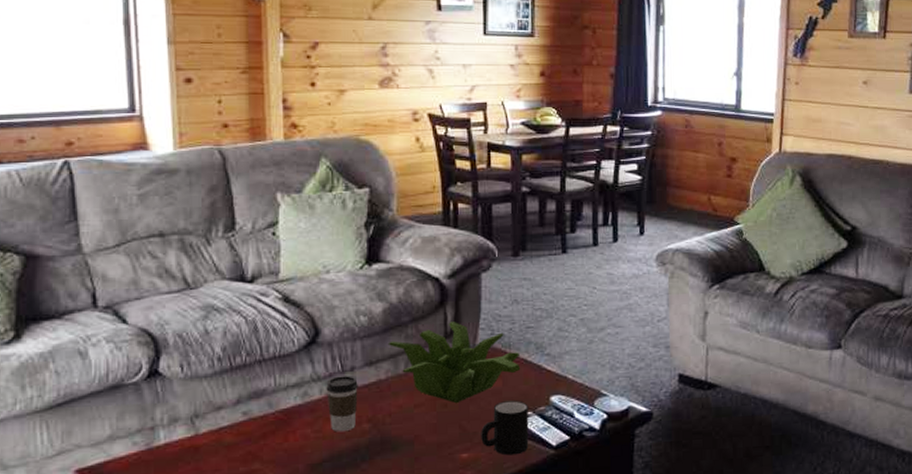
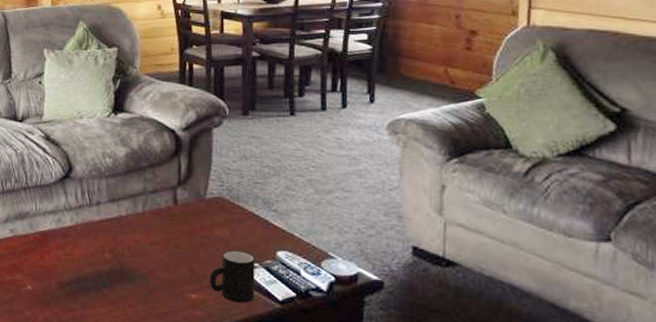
coffee cup: present [326,376,358,432] -> none [76,208,102,258]
plant: present [388,322,521,404] -> none [128,170,248,247]

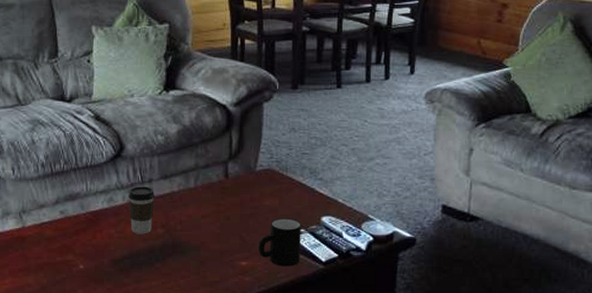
coffee cup: none [76,208,102,258] -> present [128,186,155,234]

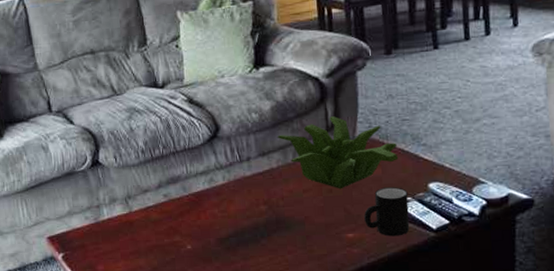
coffee cup: present [128,186,155,234] -> none [228,165,255,213]
plant: none [180,145,296,217] -> present [277,116,399,189]

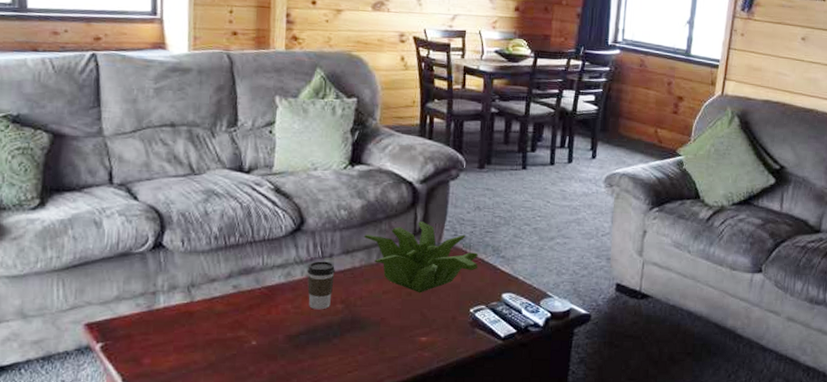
coffee cup: none [228,165,255,213] -> present [307,261,335,310]
mug: present [364,187,410,237] -> none [439,295,482,342]

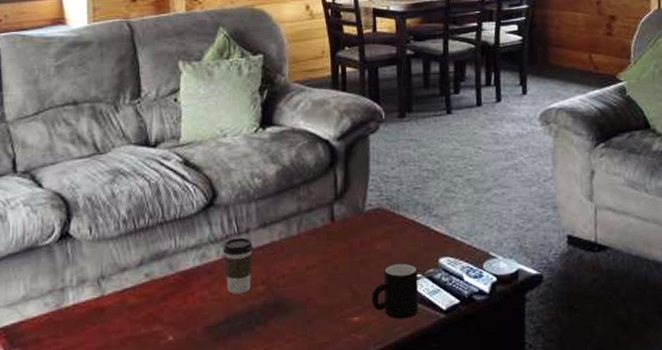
plant: present [363,221,479,293] -> none [281,183,409,266]
mug: none [439,295,482,342] -> present [371,263,419,319]

